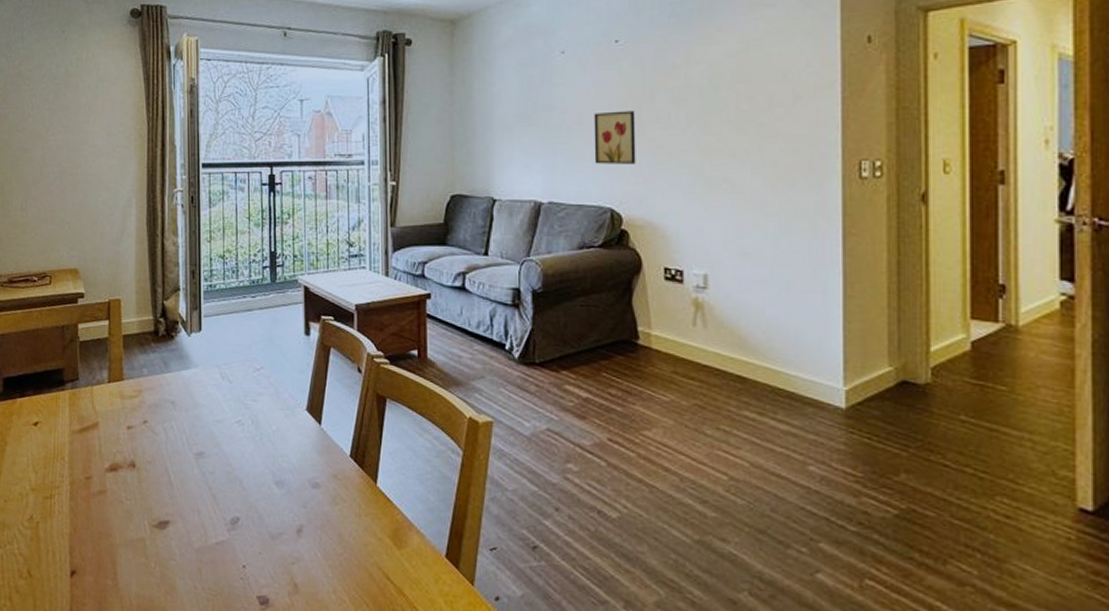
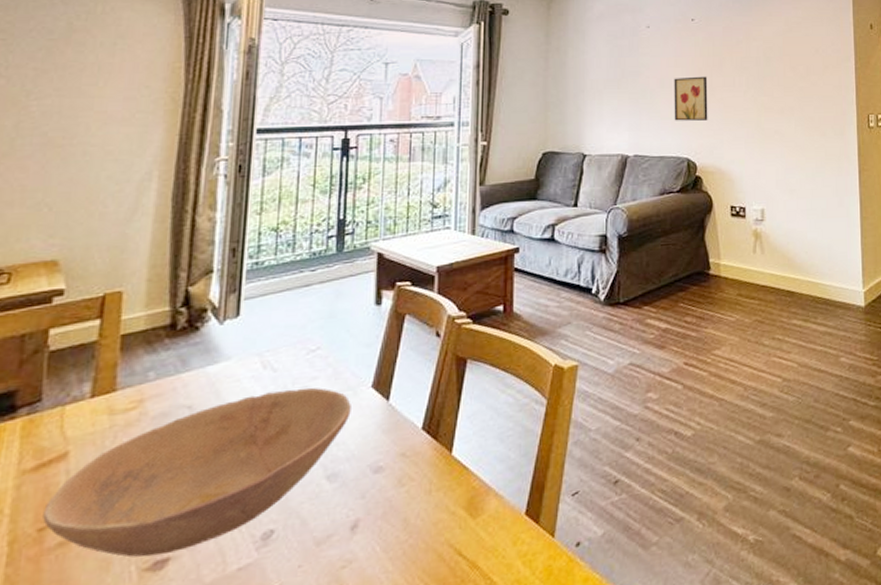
bowl: none [88,400,291,518] -> present [42,387,351,558]

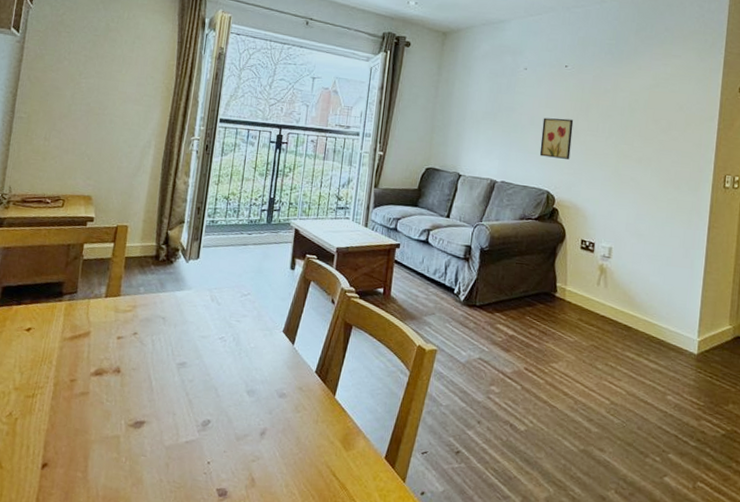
bowl: present [42,387,351,558] -> none [73,319,268,419]

